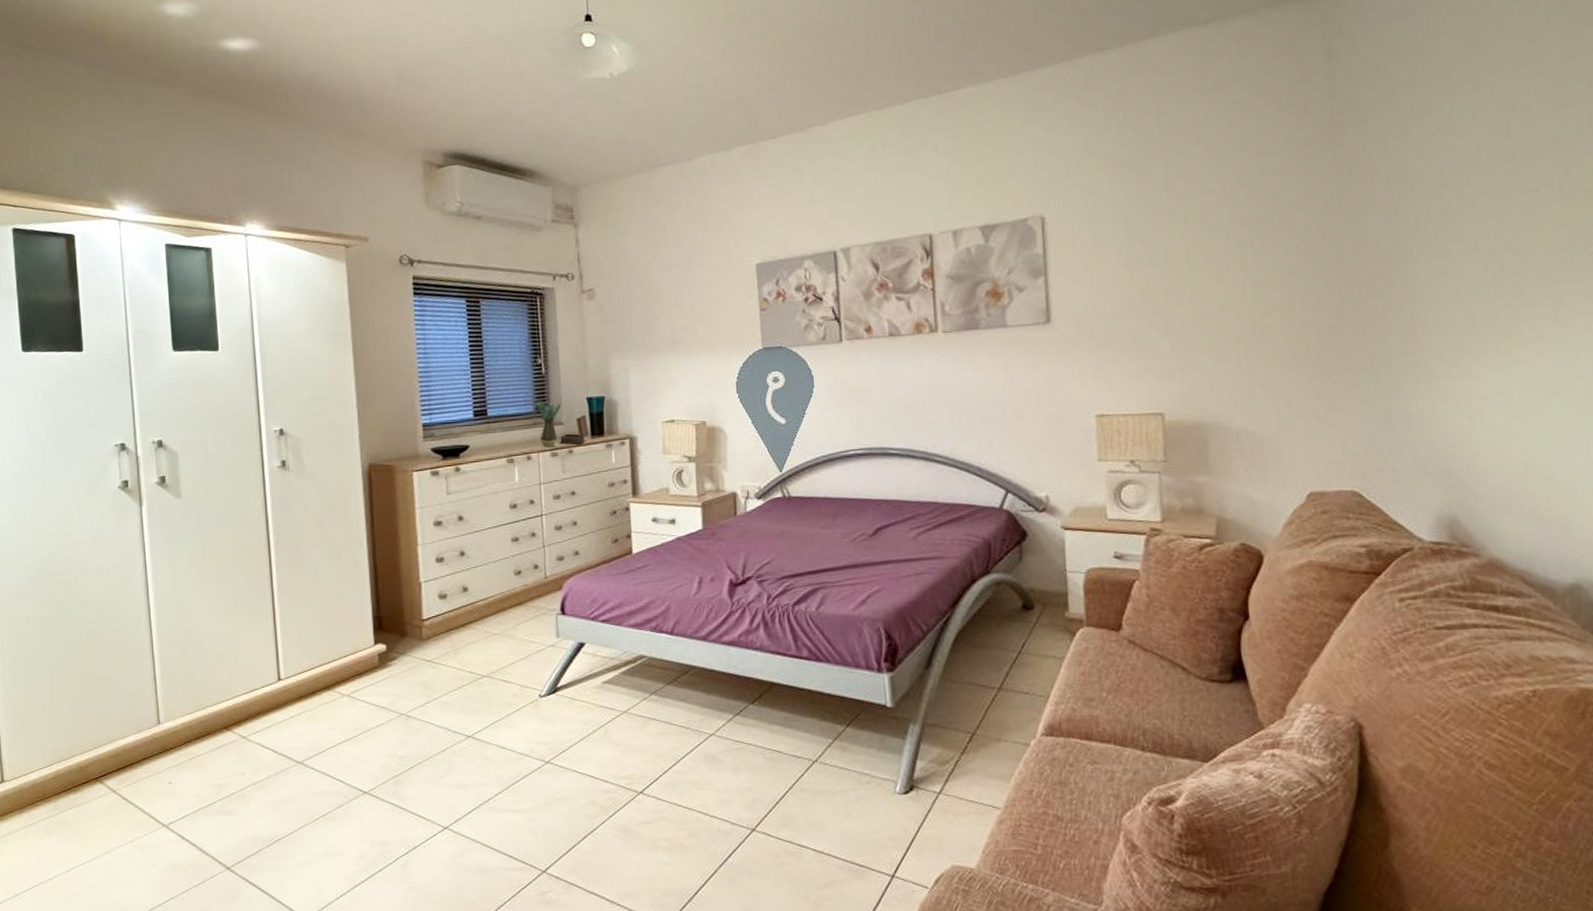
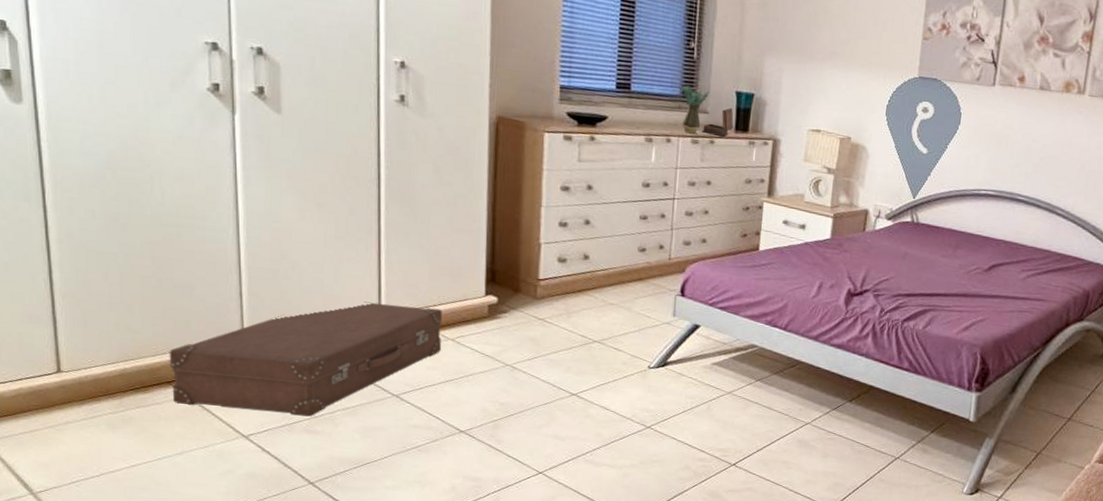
suitcase: none [95,665,338,799] -> present [169,301,442,417]

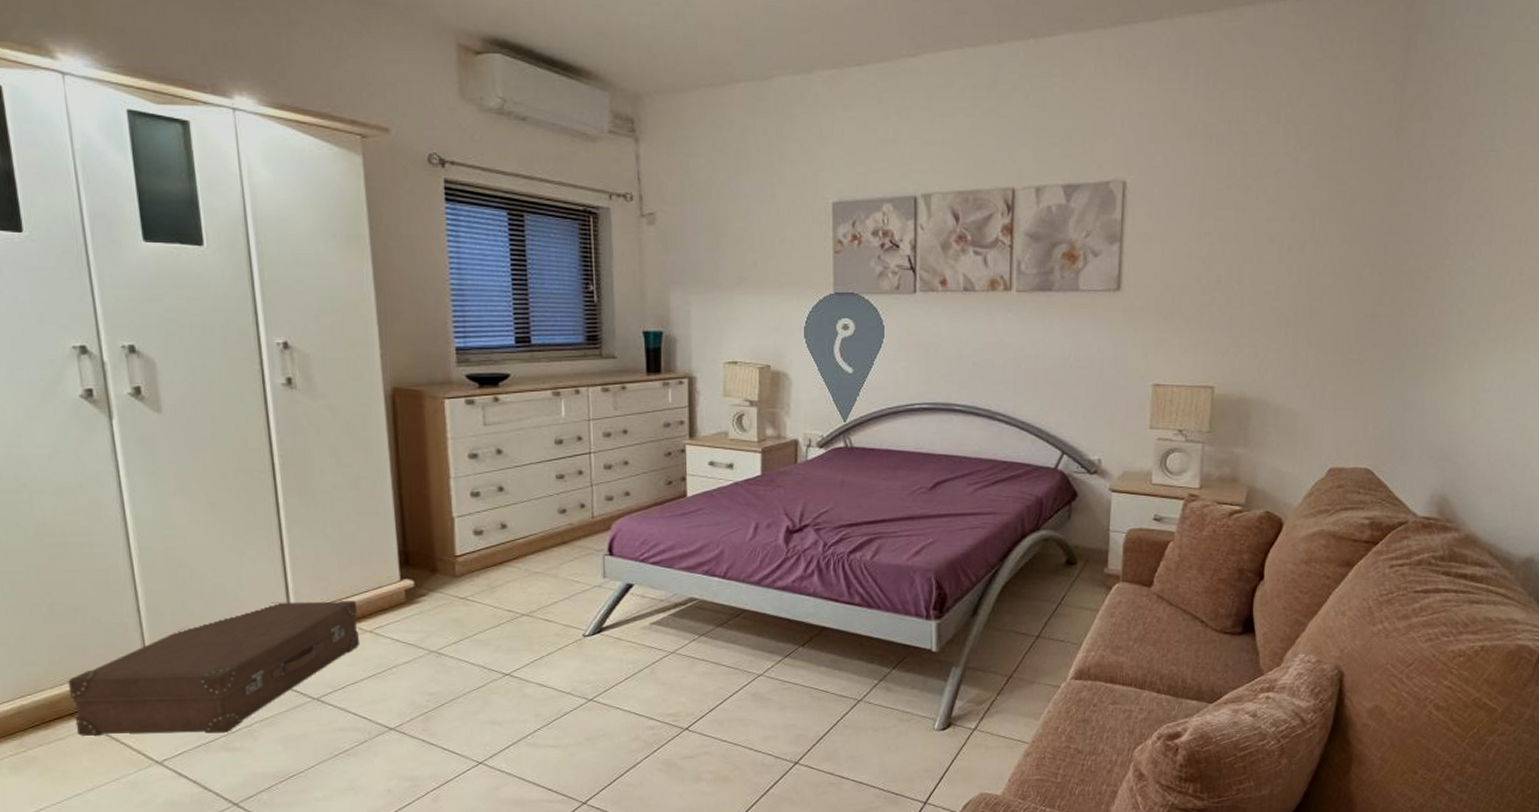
vase: present [680,84,710,134] -> none [583,330,615,382]
jewelry box: present [701,107,734,137] -> none [611,349,645,380]

